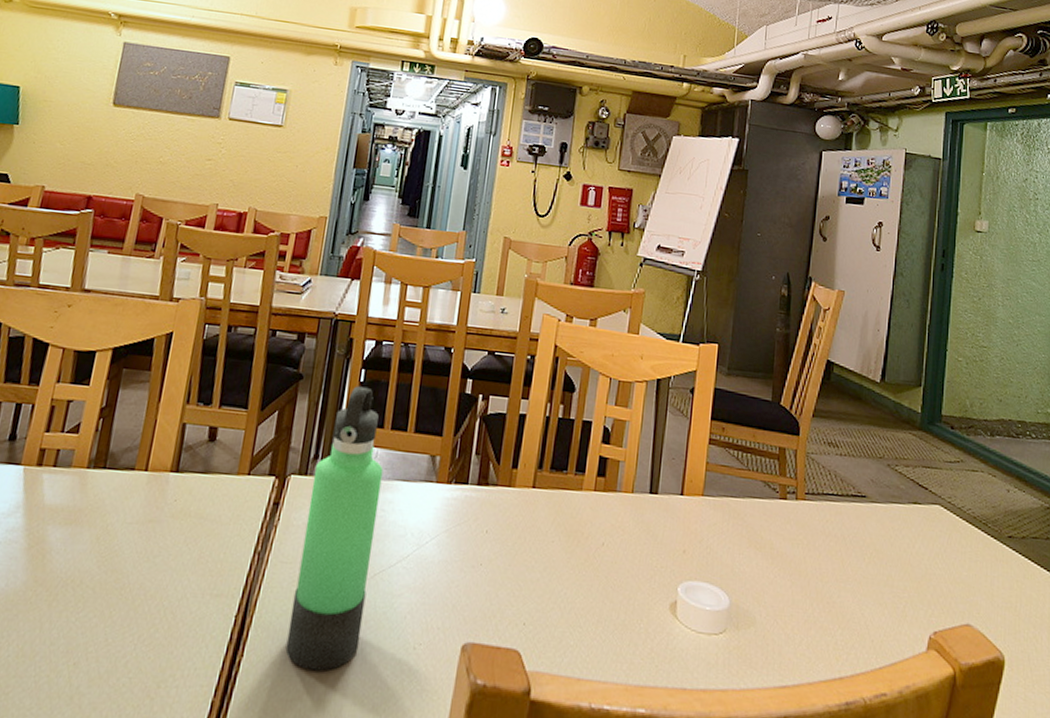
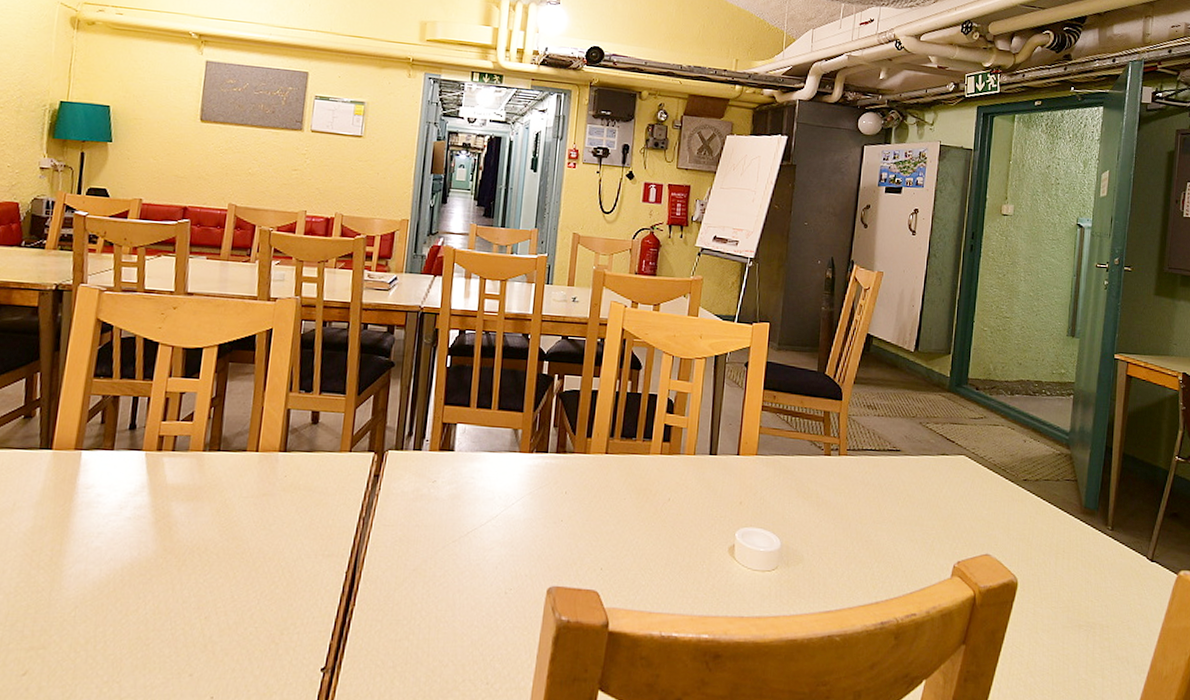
thermos bottle: present [285,386,384,671] -> none [392,371,472,615]

